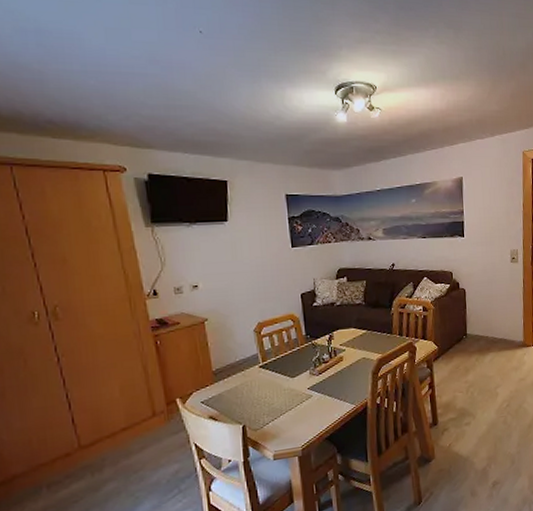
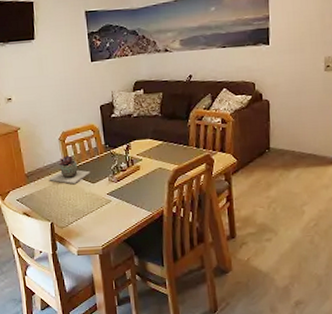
succulent plant: none [241,348,289,380] -> present [49,155,90,185]

